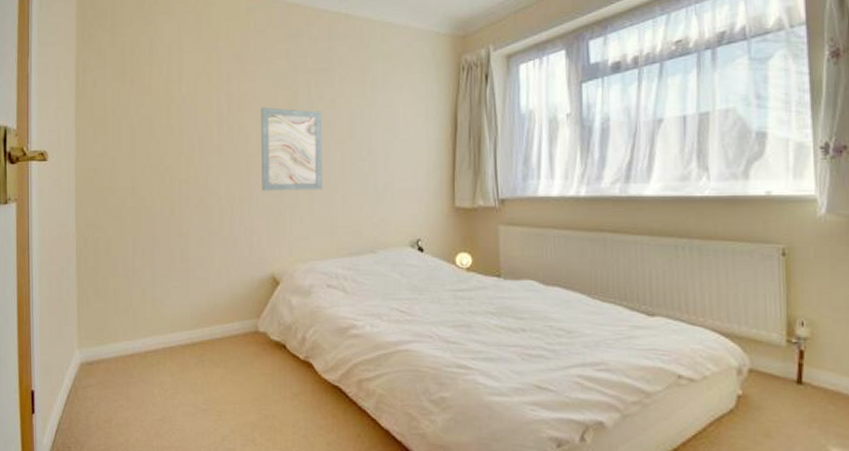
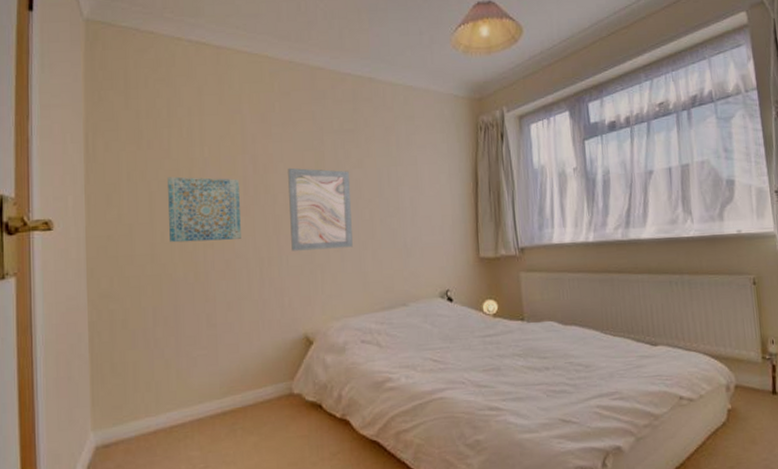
wall art: none [148,113,214,178] -> present [168,176,241,243]

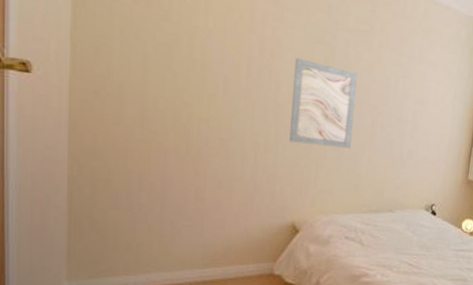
wall art: present [168,176,241,243] -> none [163,41,243,120]

